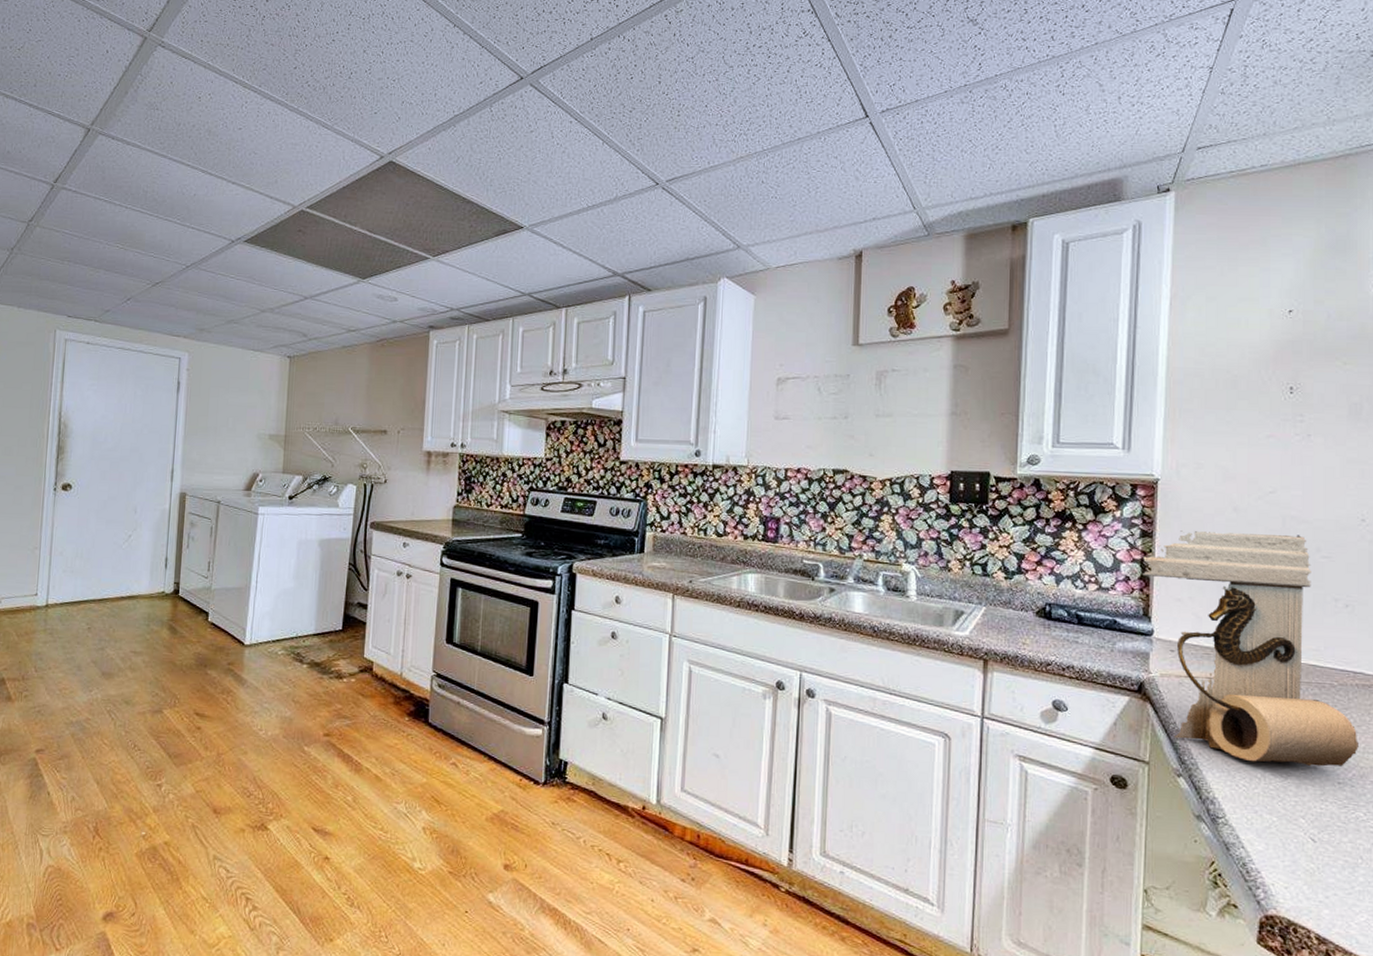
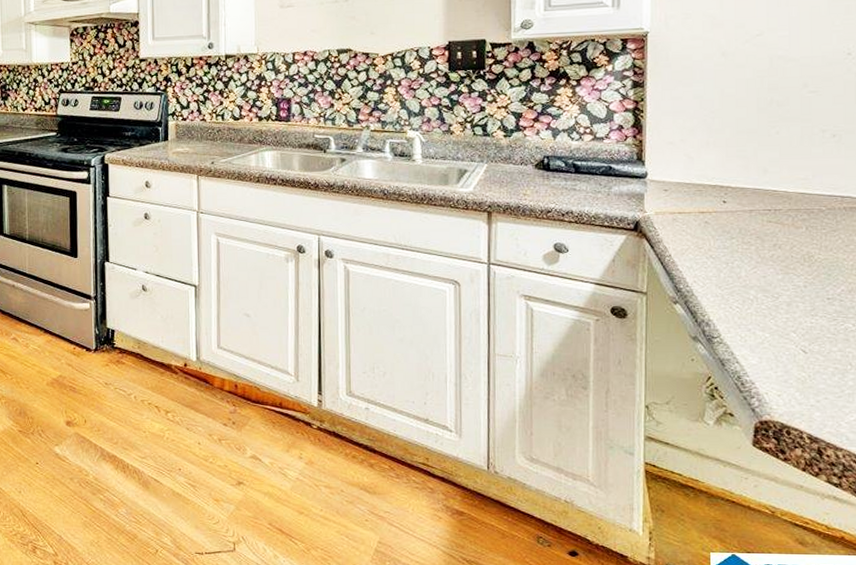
paper towel holder: present [1142,530,1358,767] -> none [634,73,847,286]

